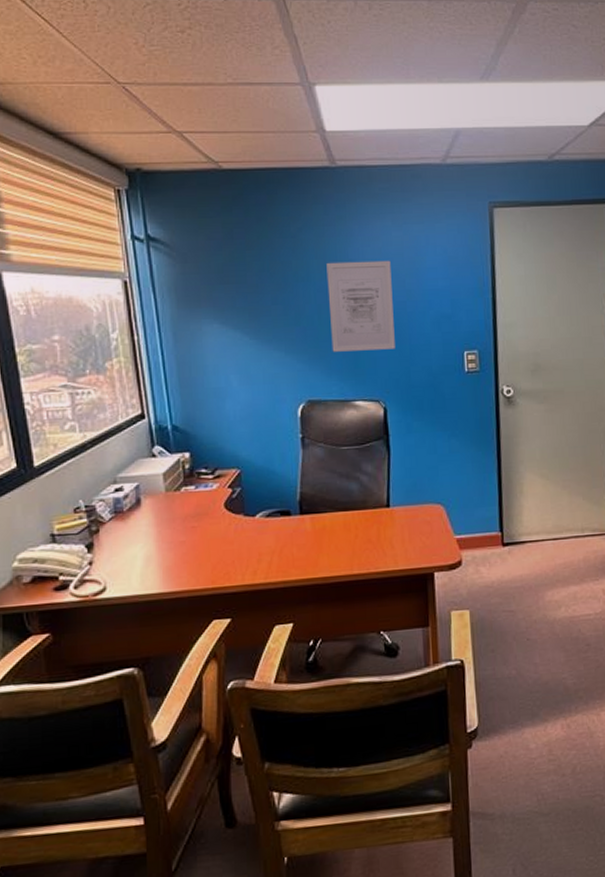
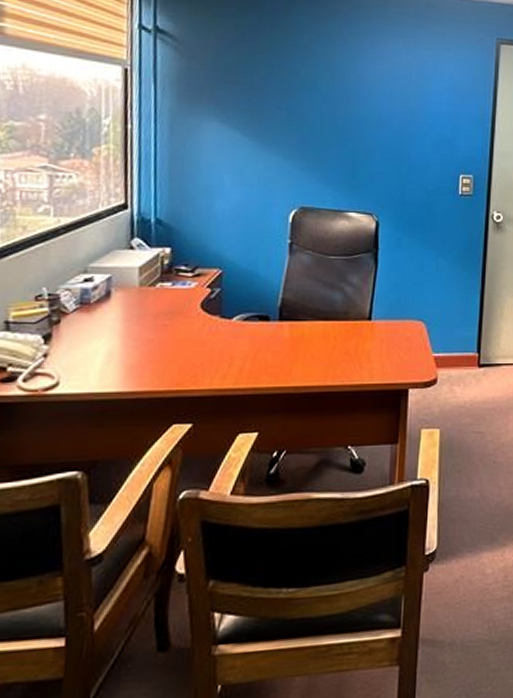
wall art: present [326,260,395,352] -> none [331,75,398,166]

